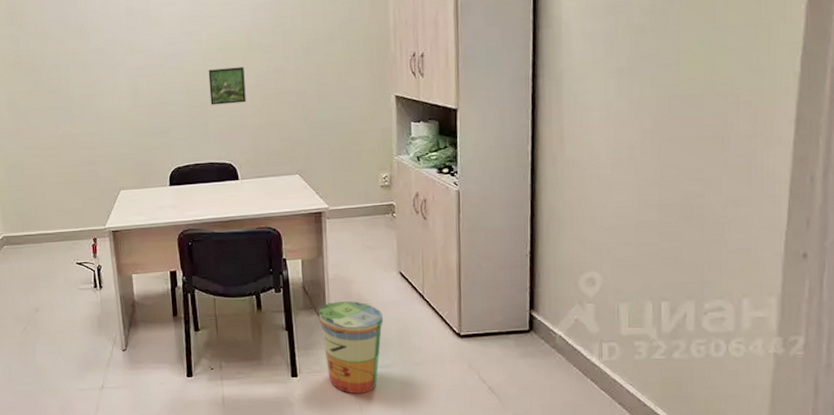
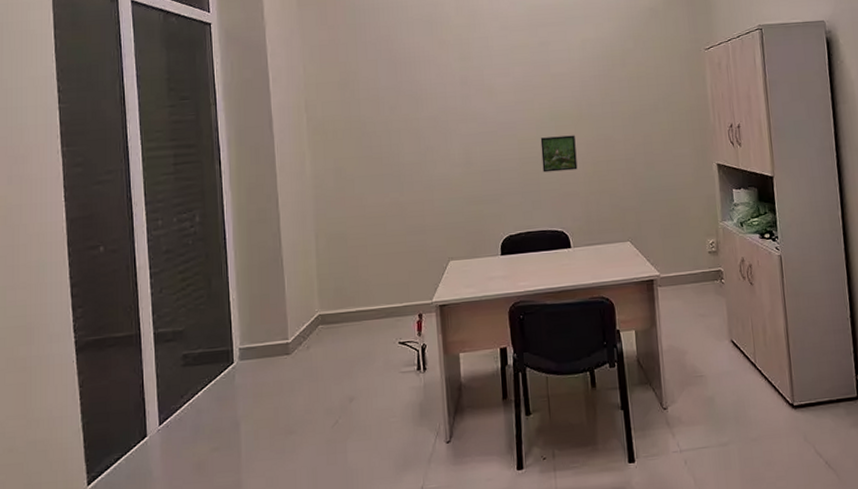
trash can: present [318,300,384,394] -> none [654,373,719,478]

